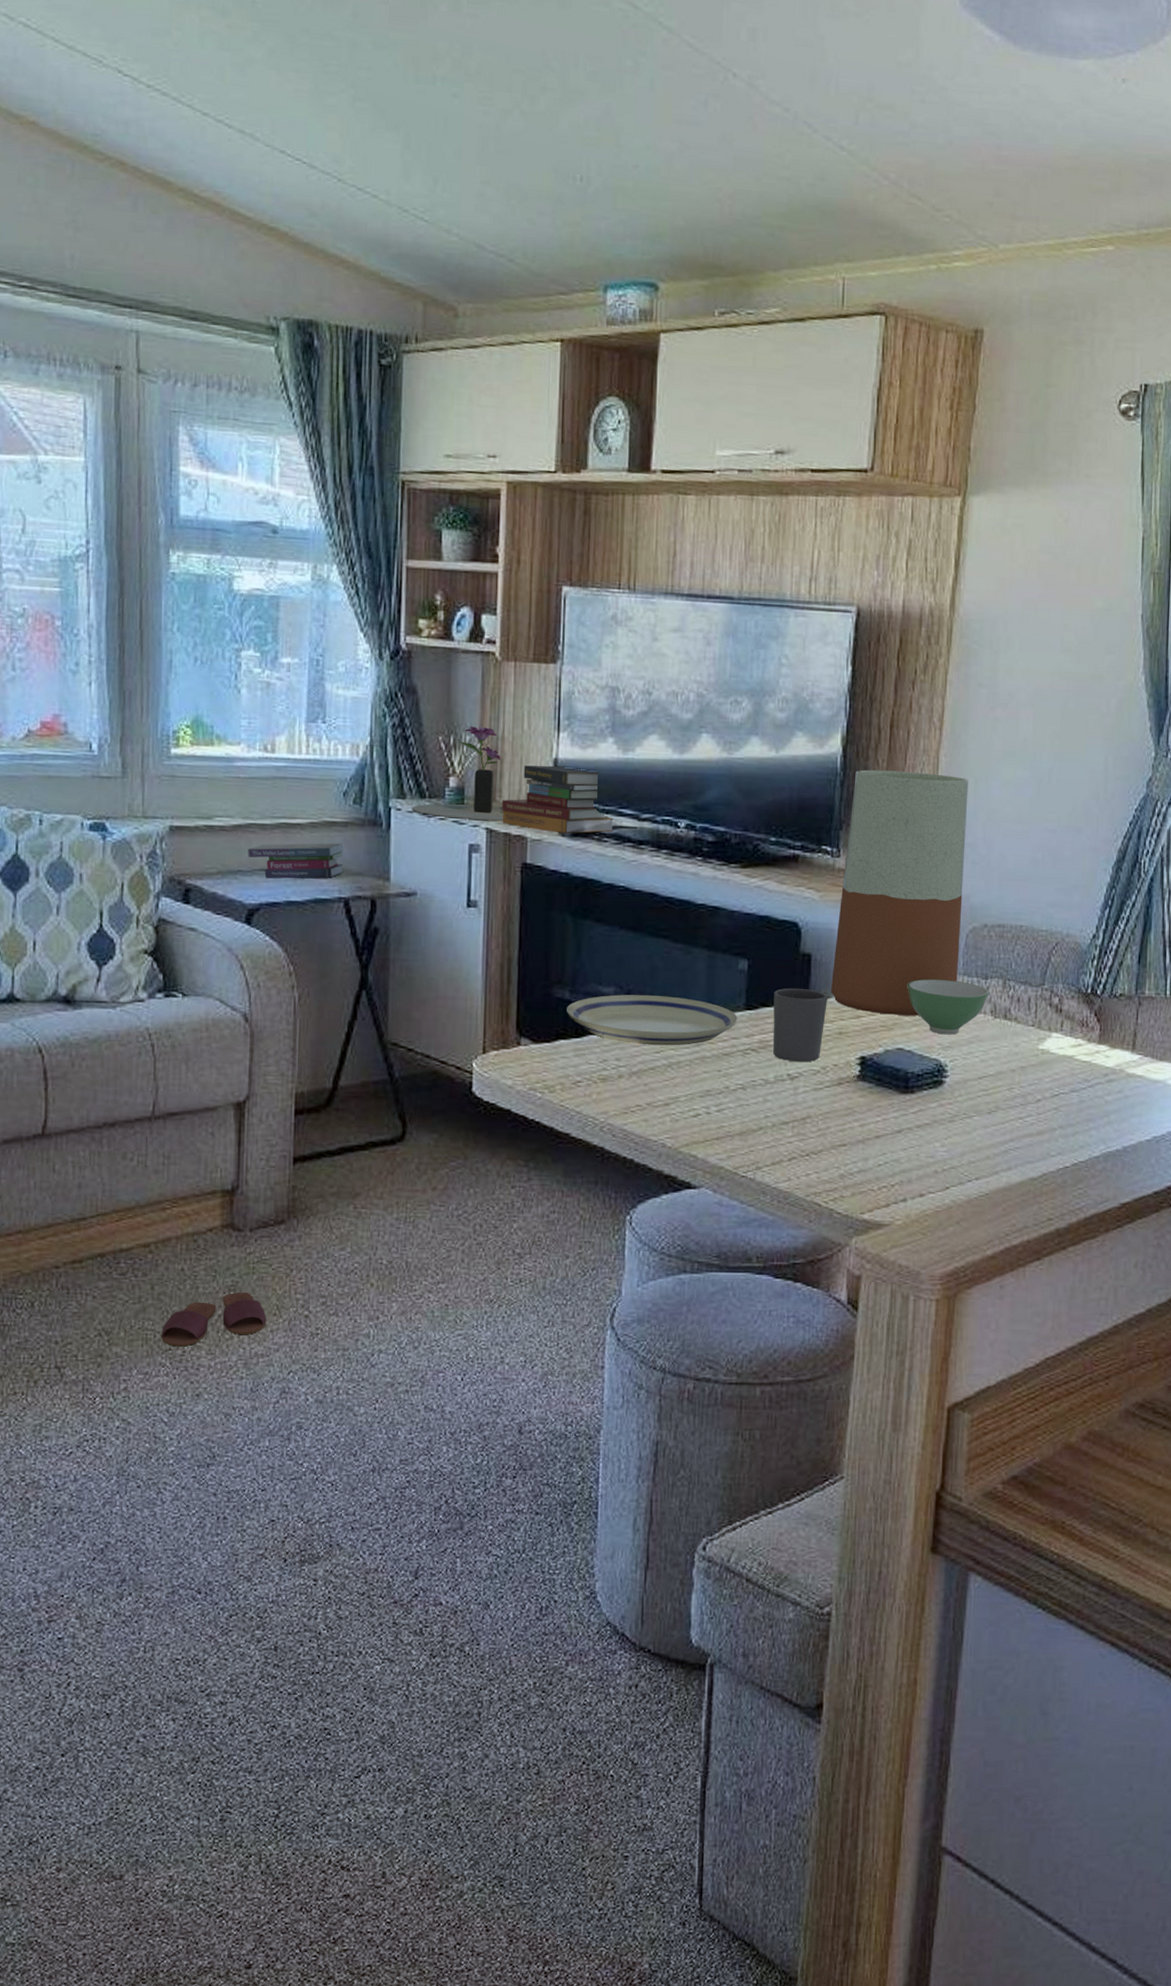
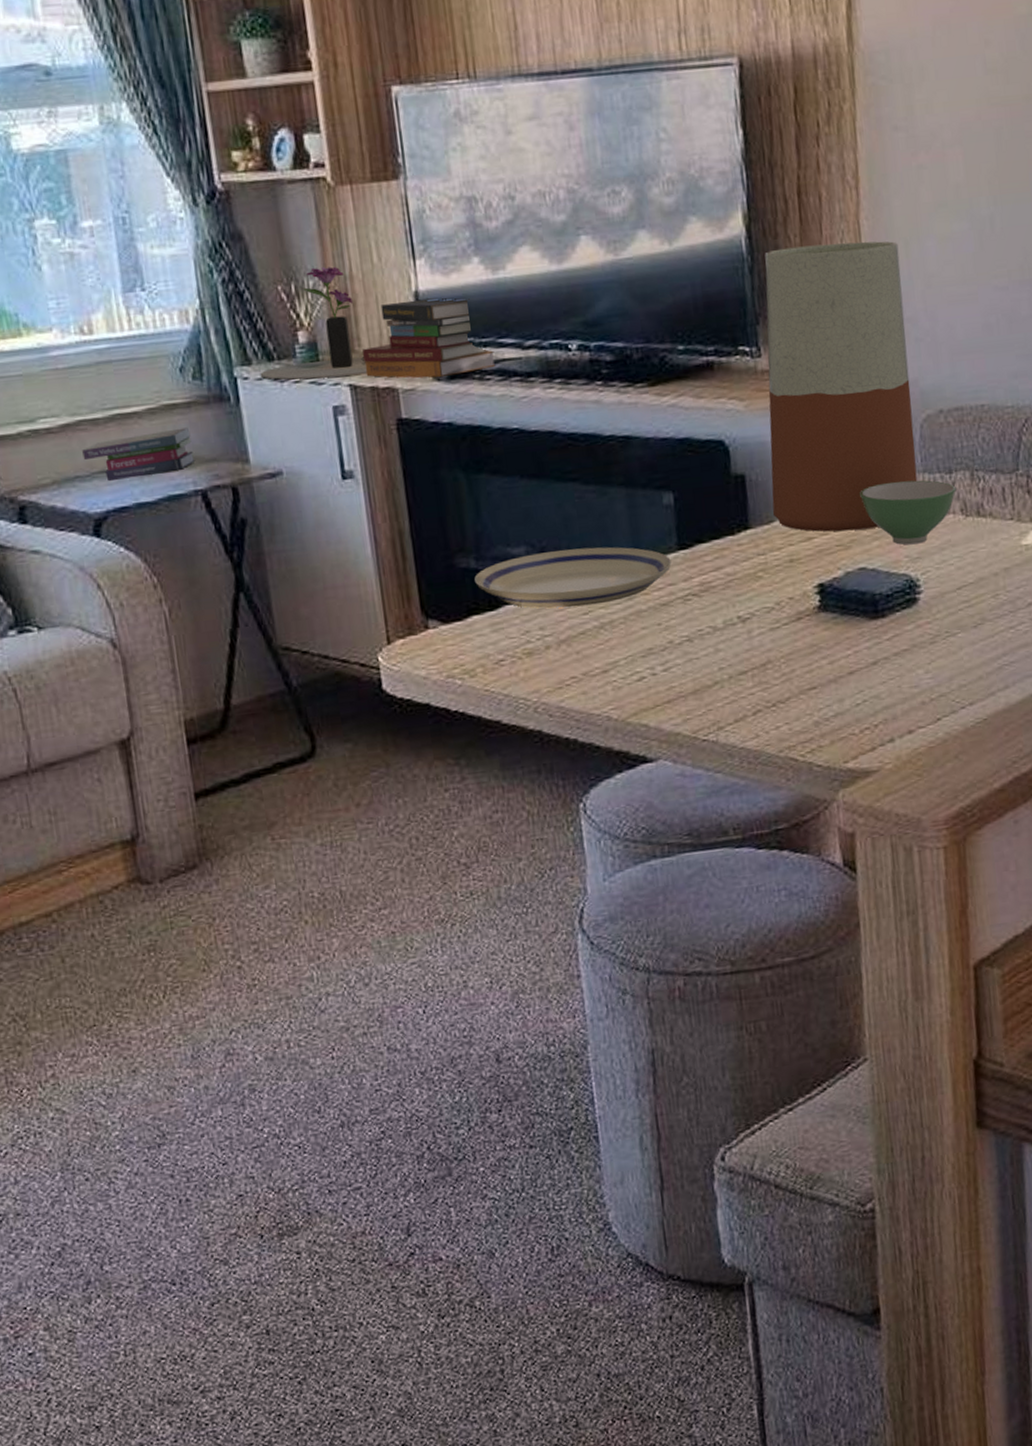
slippers: present [161,1293,267,1347] -> none [81,950,196,1022]
mug: present [772,988,828,1063] -> none [708,515,772,602]

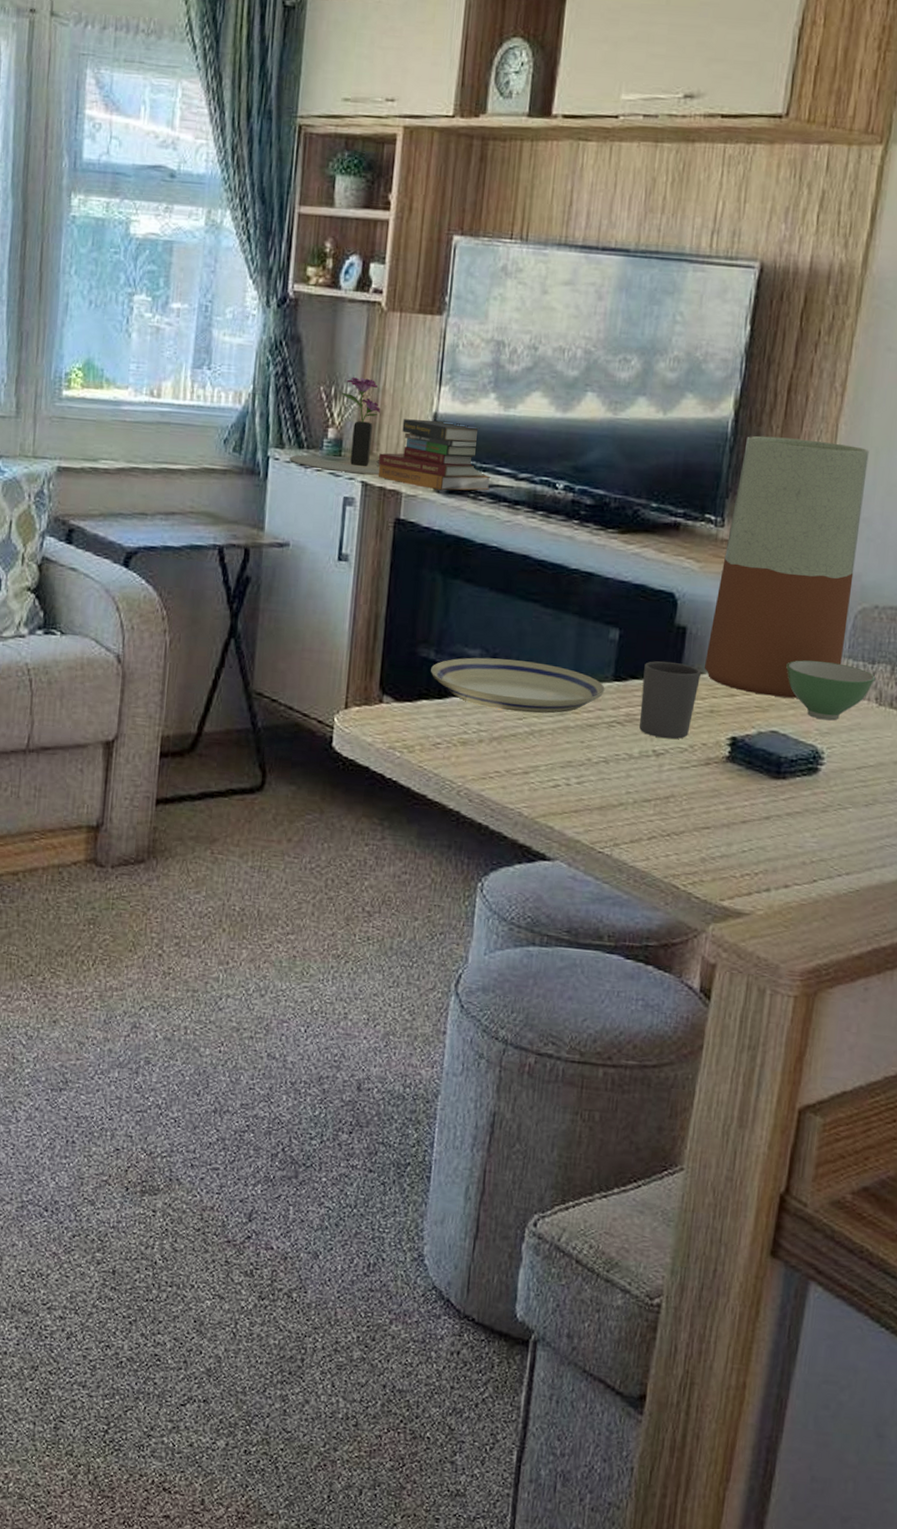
books: present [82,427,196,482] -> none [129,488,221,525]
mug: none [708,515,772,602] -> present [639,661,701,739]

